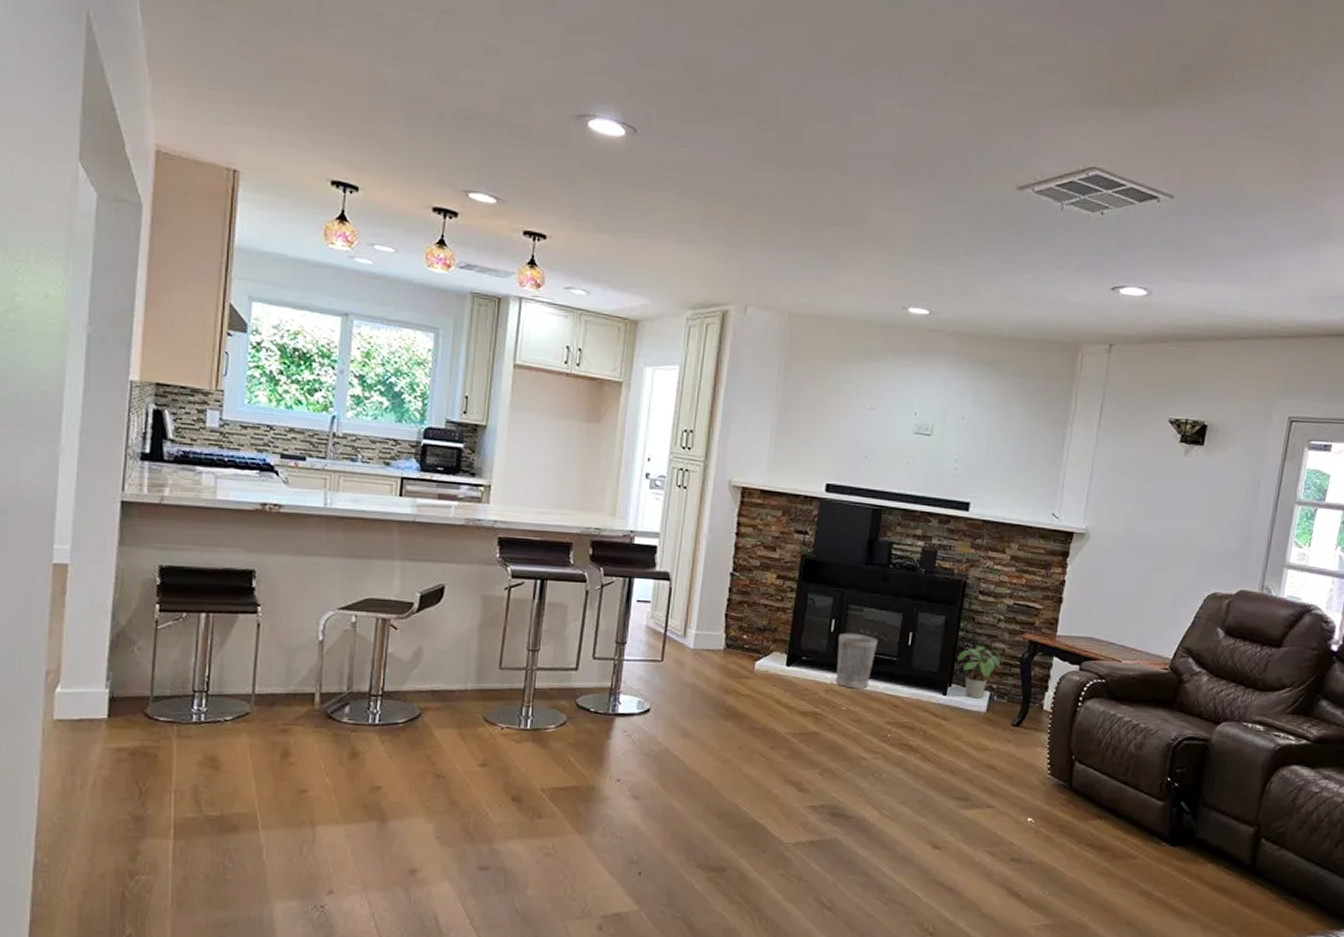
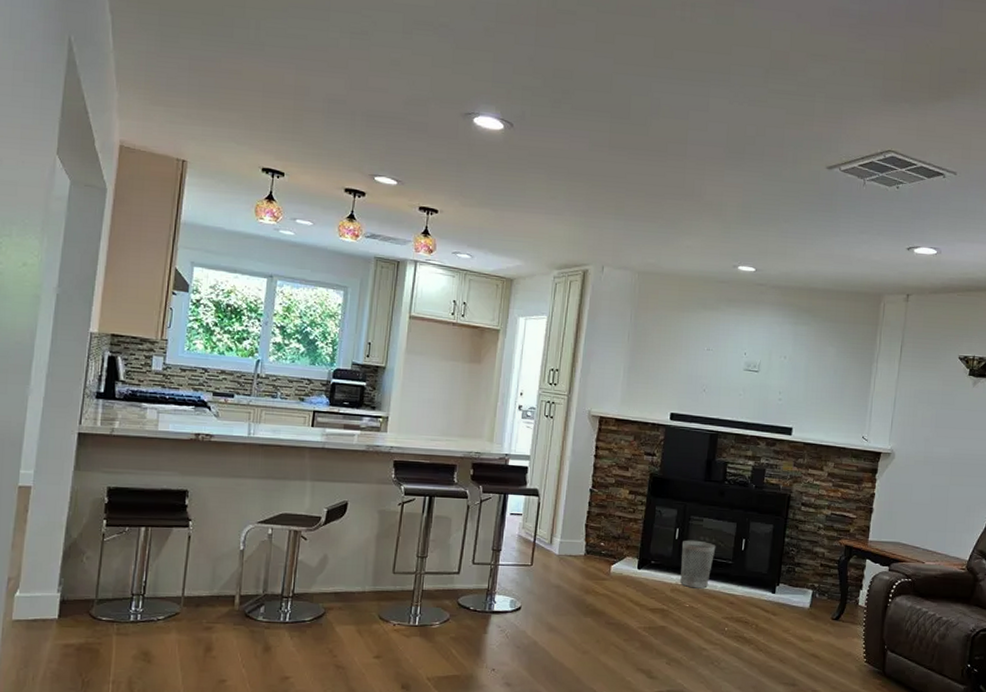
potted plant: present [957,645,1003,699] -> none [784,549,823,596]

